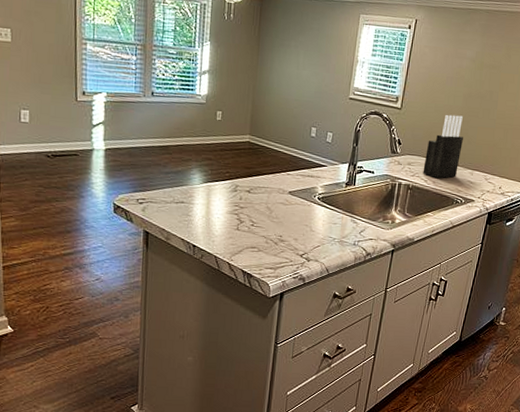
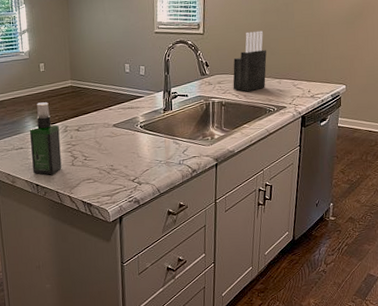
spray bottle: none [192,154,228,237] -> present [29,102,62,175]

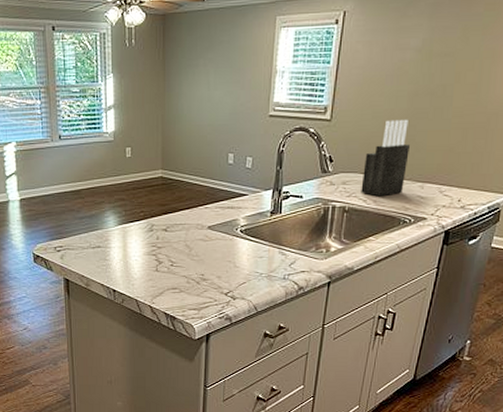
spray bottle: present [29,102,62,175] -> none [109,194,144,280]

